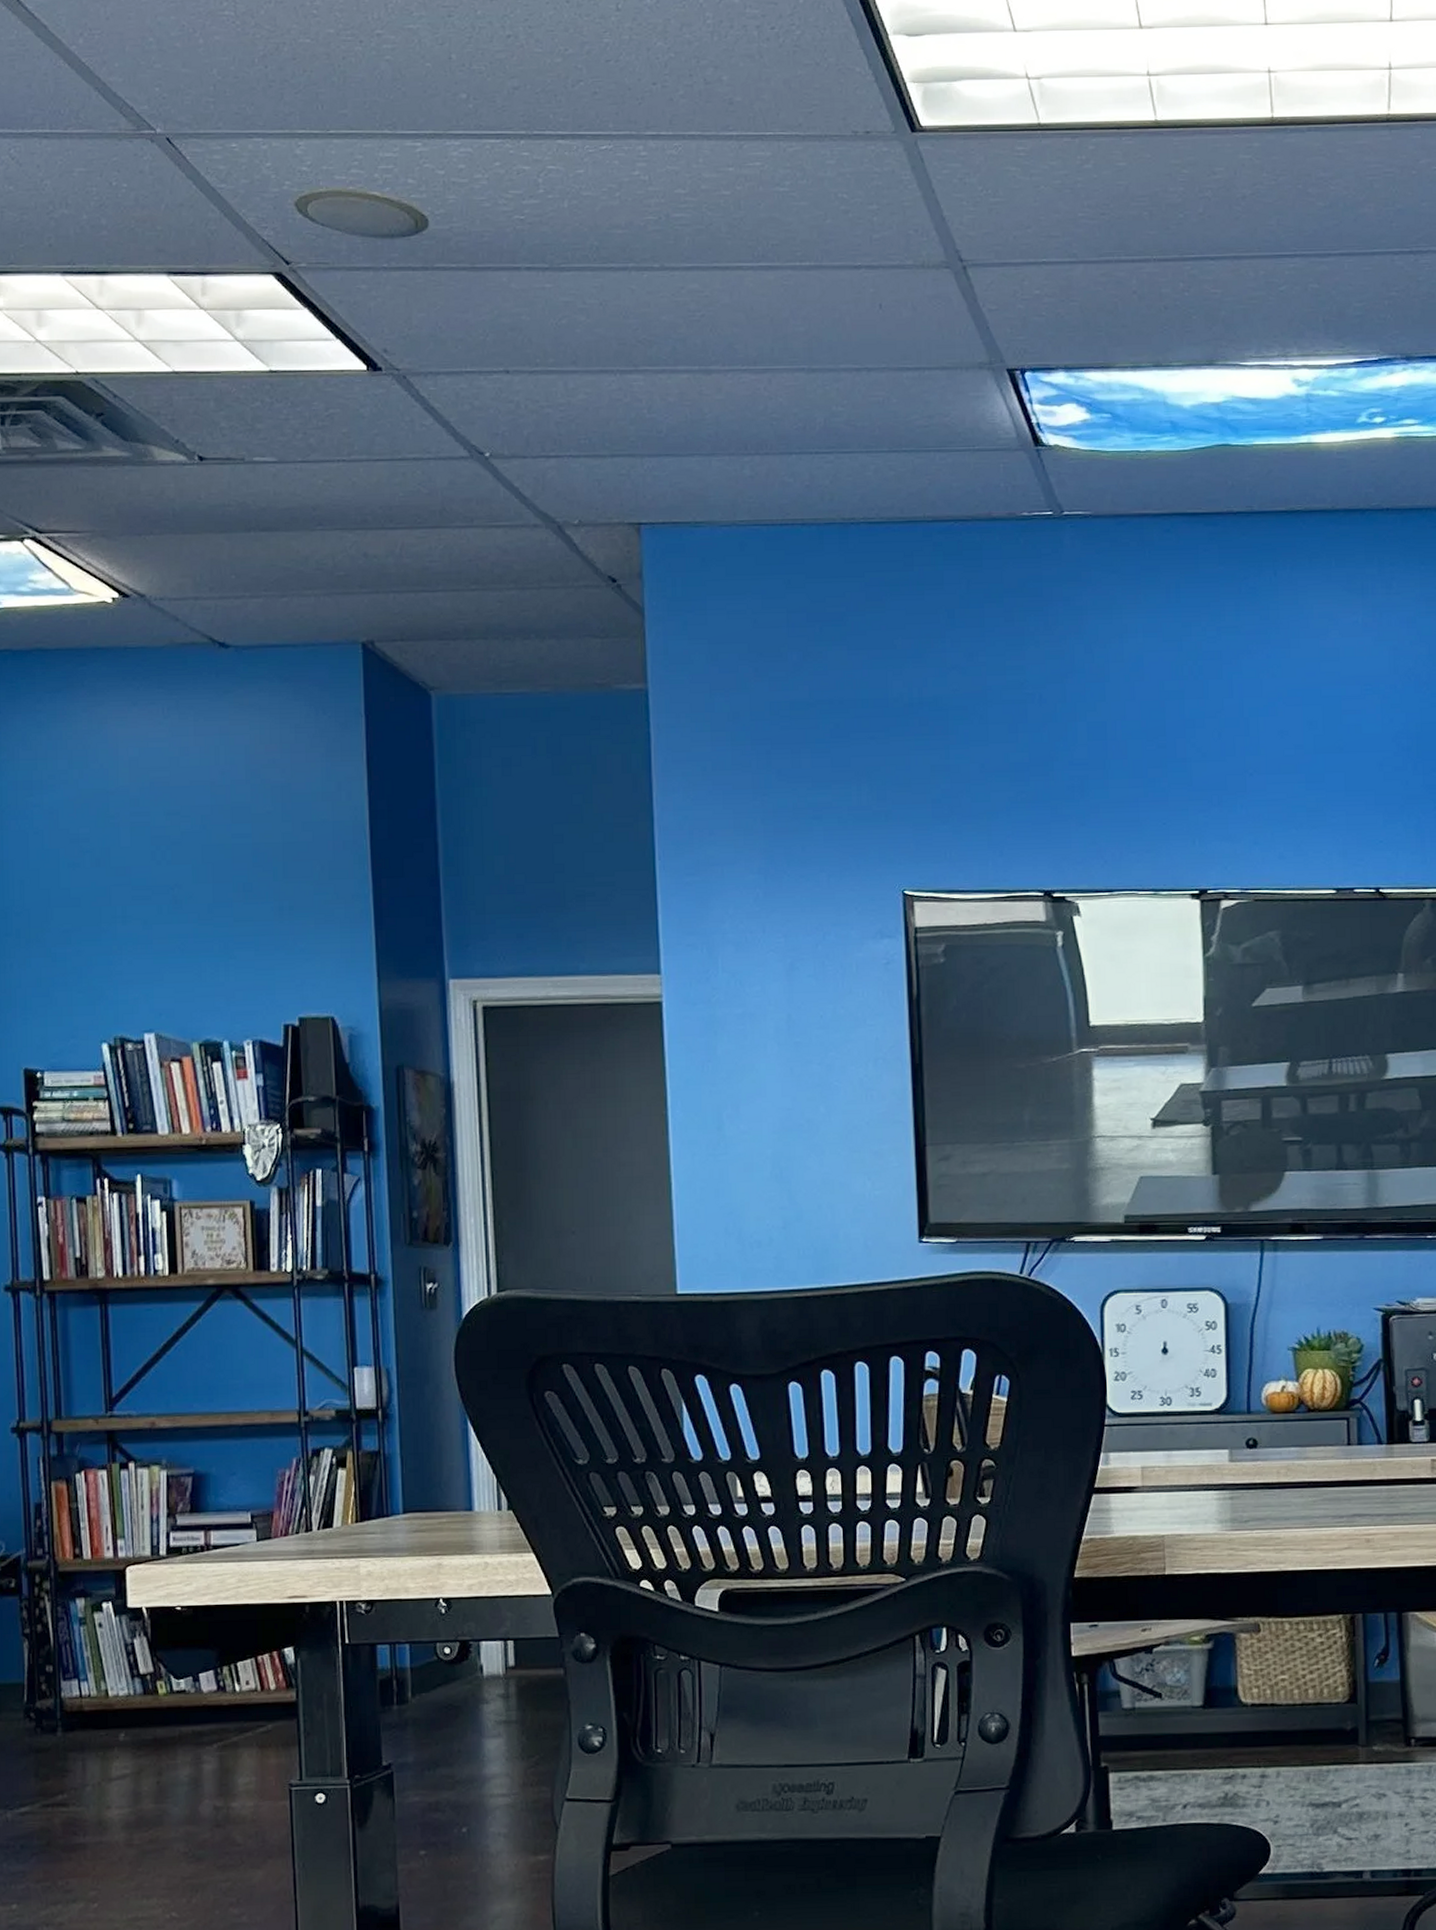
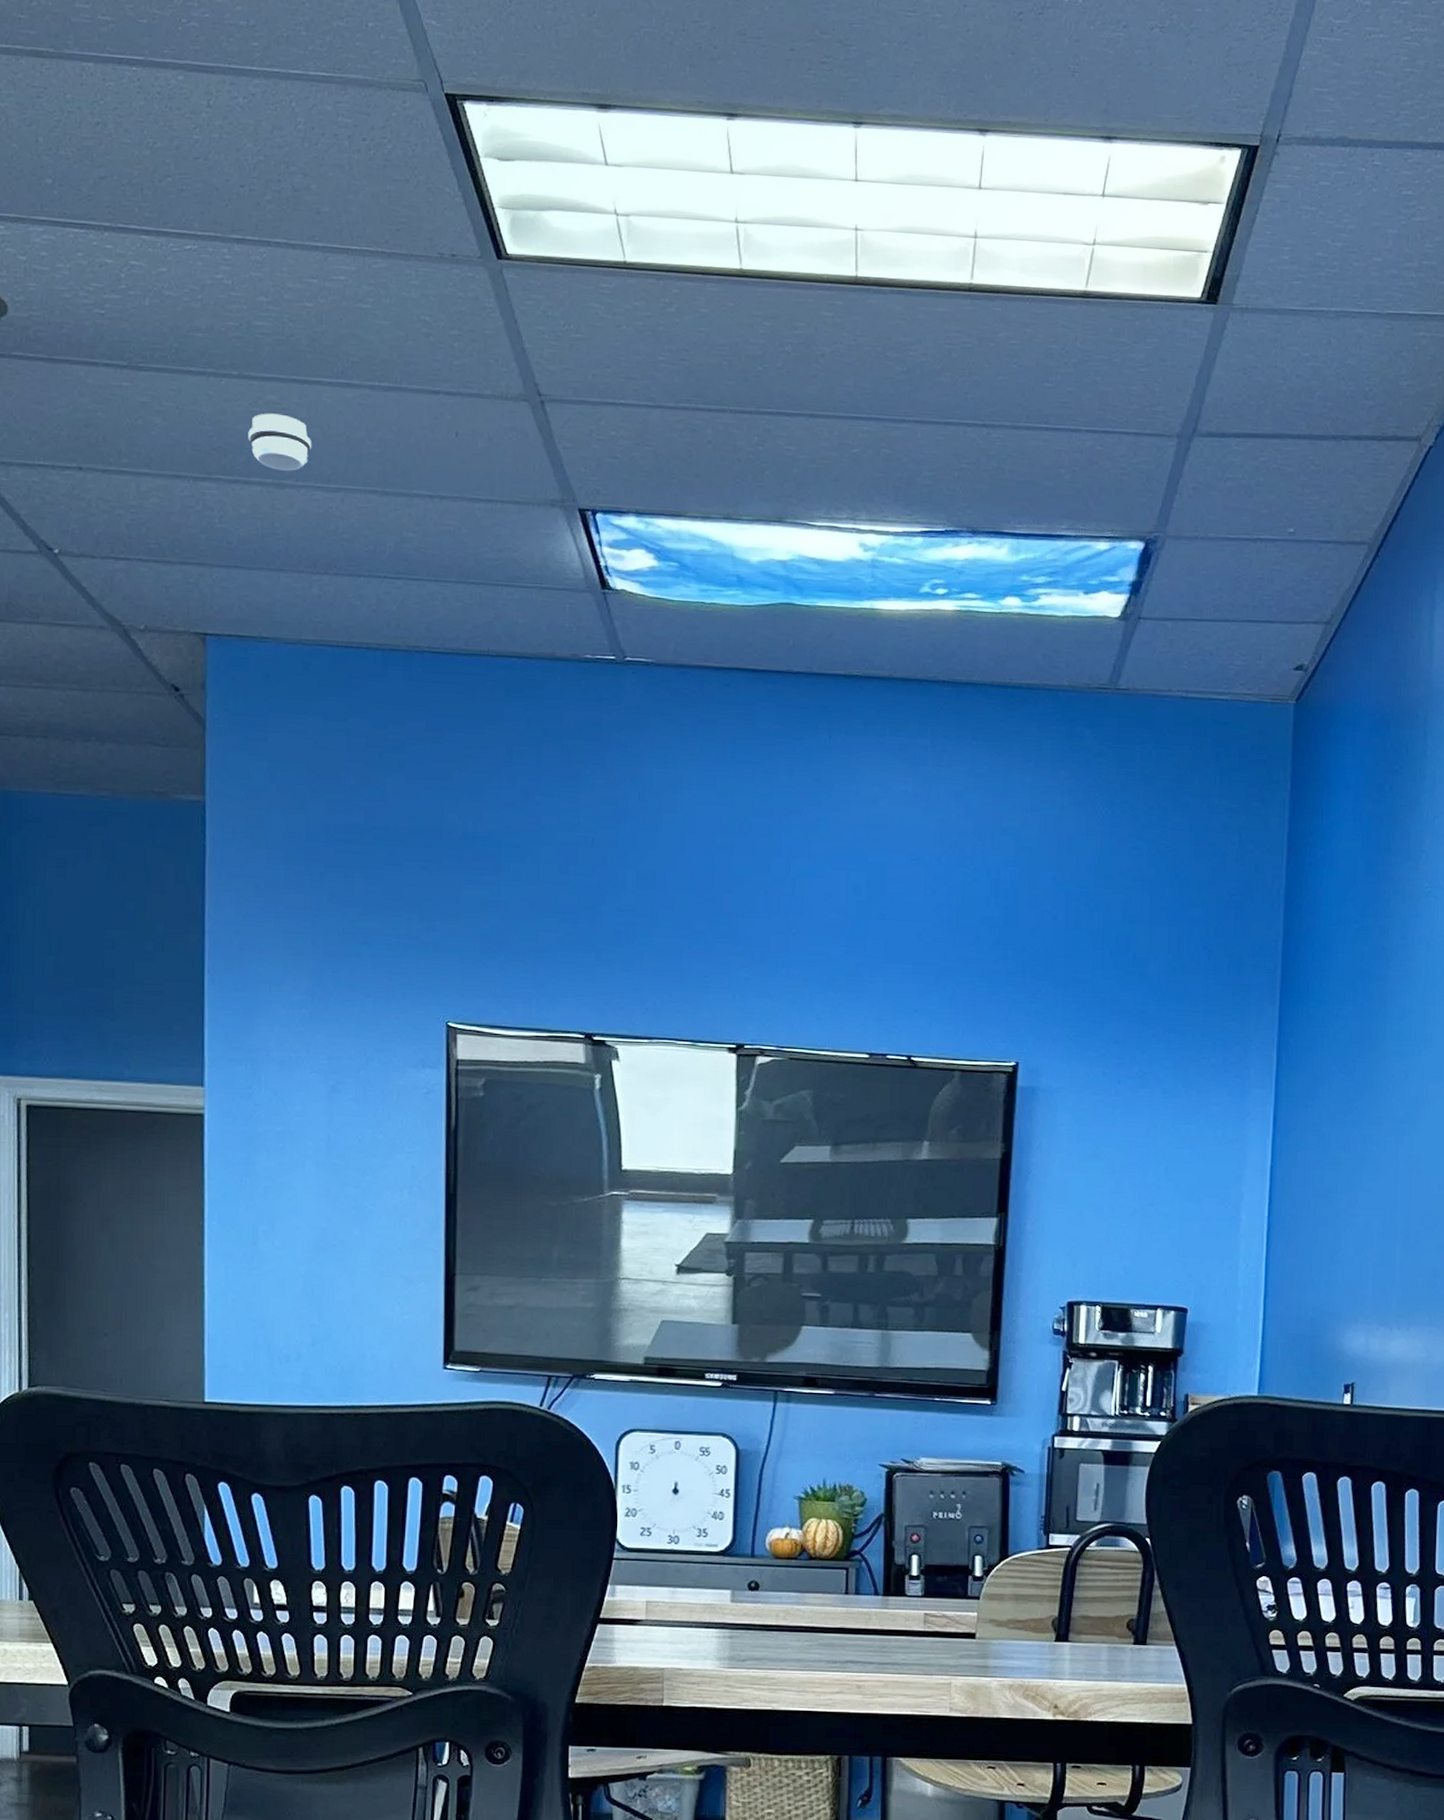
smoke detector: none [672,301,736,357] -> present [248,413,311,471]

